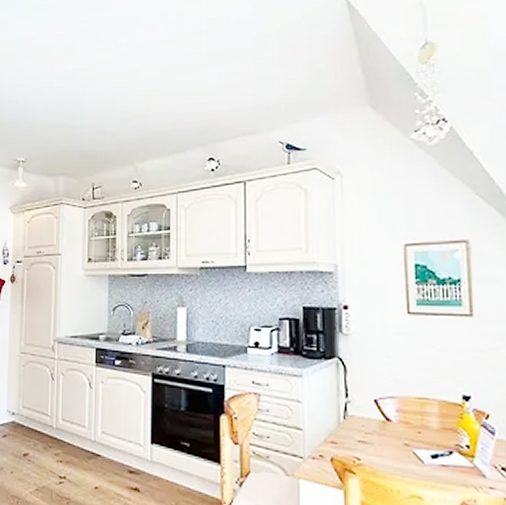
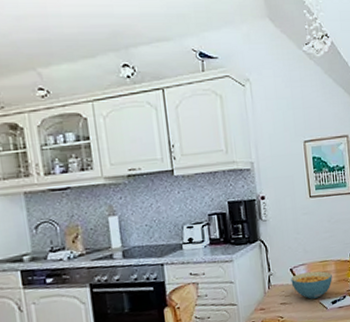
cereal bowl: none [374,408,434,445] -> present [291,271,332,299]

